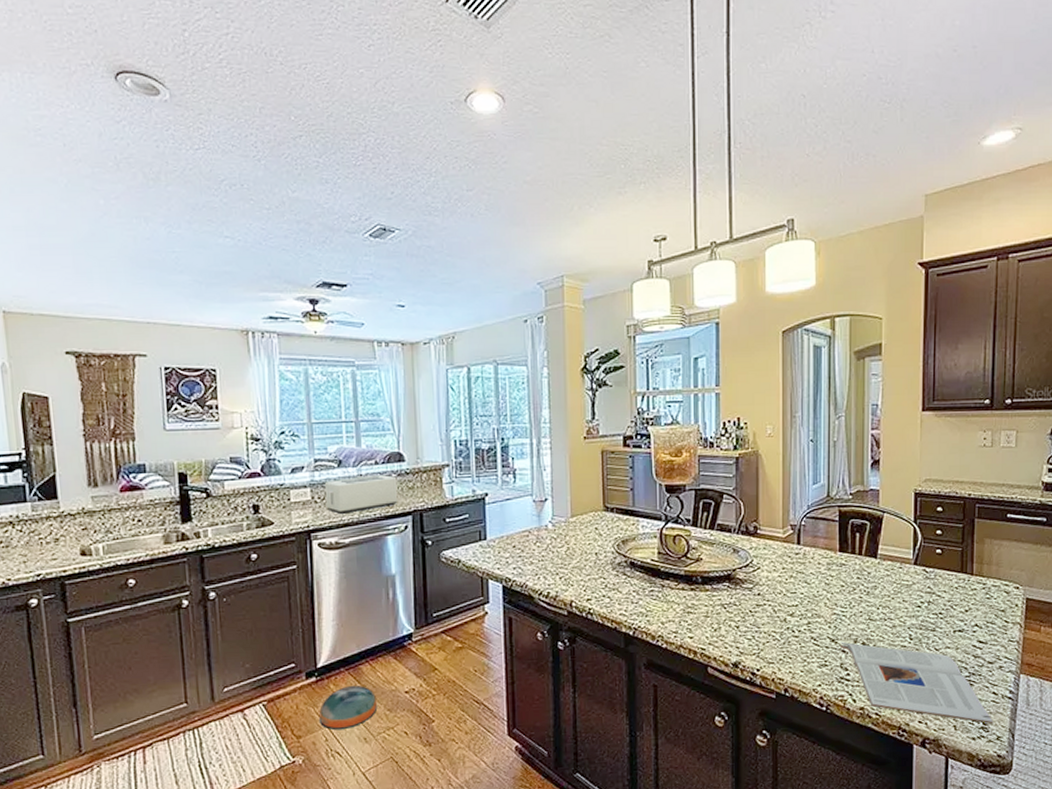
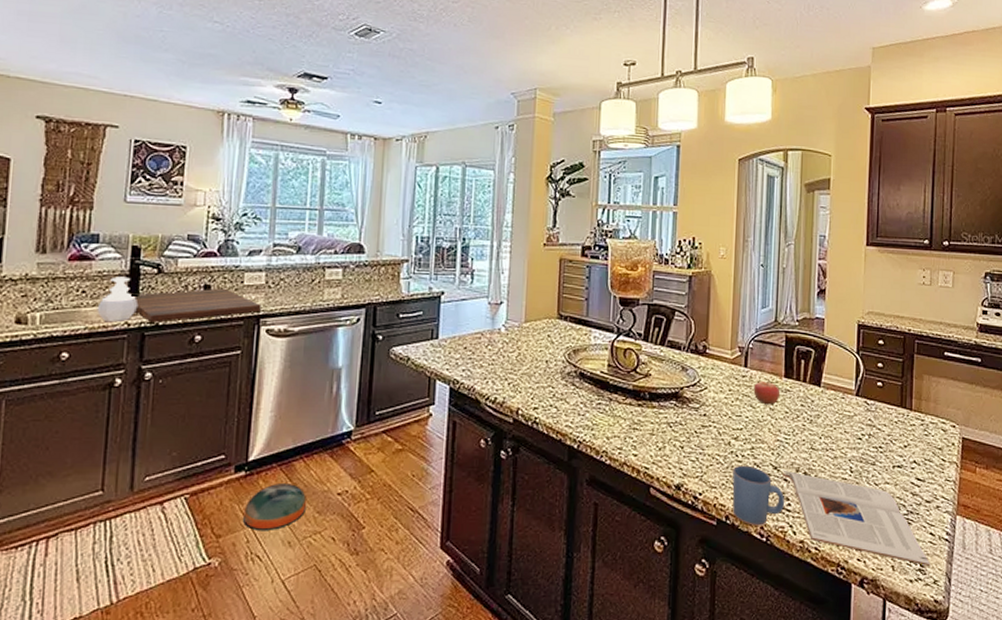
soap dispenser: none [154,503,193,548] -> present [97,276,139,323]
cutting board: none [186,506,310,545] -> present [133,288,261,323]
toaster: present [324,475,398,514] -> none [279,264,355,301]
mug: none [790,639,844,697] -> present [732,465,785,526]
fruit: none [808,556,836,580] -> present [753,380,781,405]

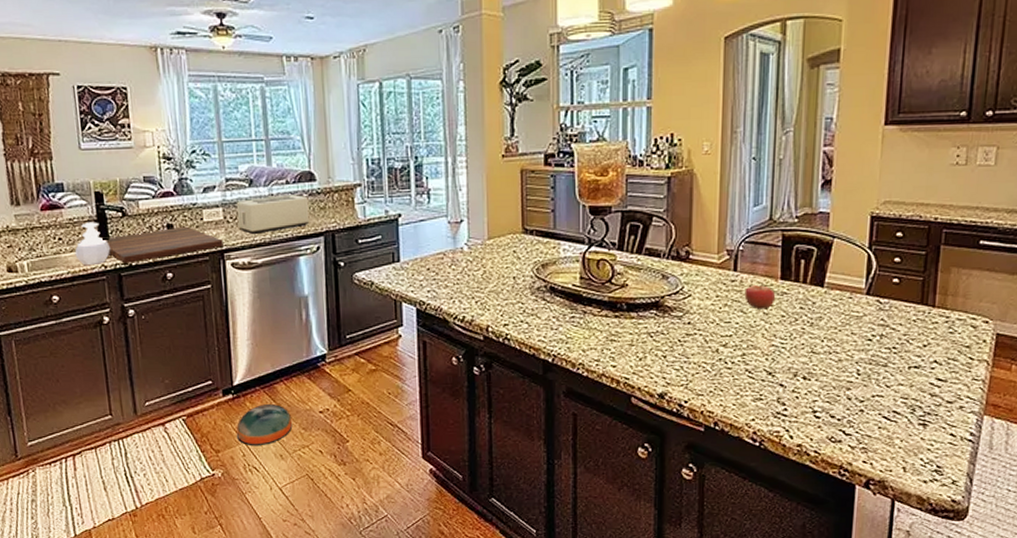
toaster: none [279,264,355,301] -> present [236,195,310,234]
mug: present [732,465,785,526] -> none [721,372,781,431]
magazine: present [782,470,931,567] -> none [778,375,950,468]

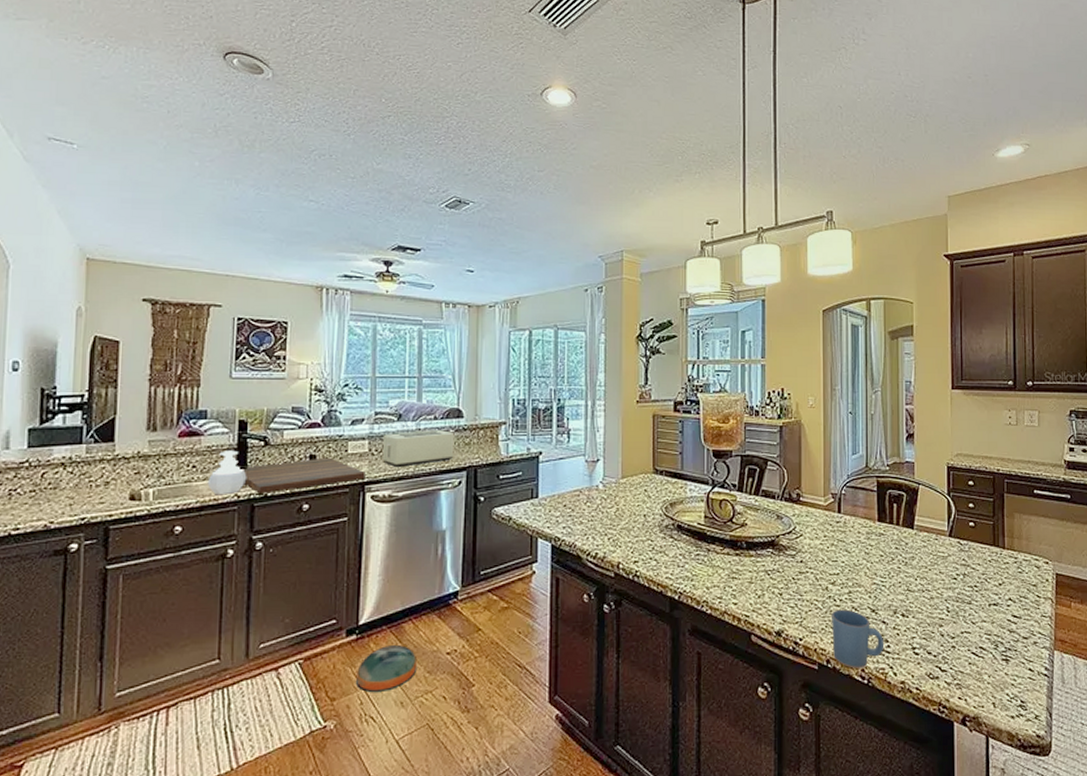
mug: none [721,372,781,431] -> present [832,609,885,669]
fruit: present [744,284,776,310] -> none [848,525,875,549]

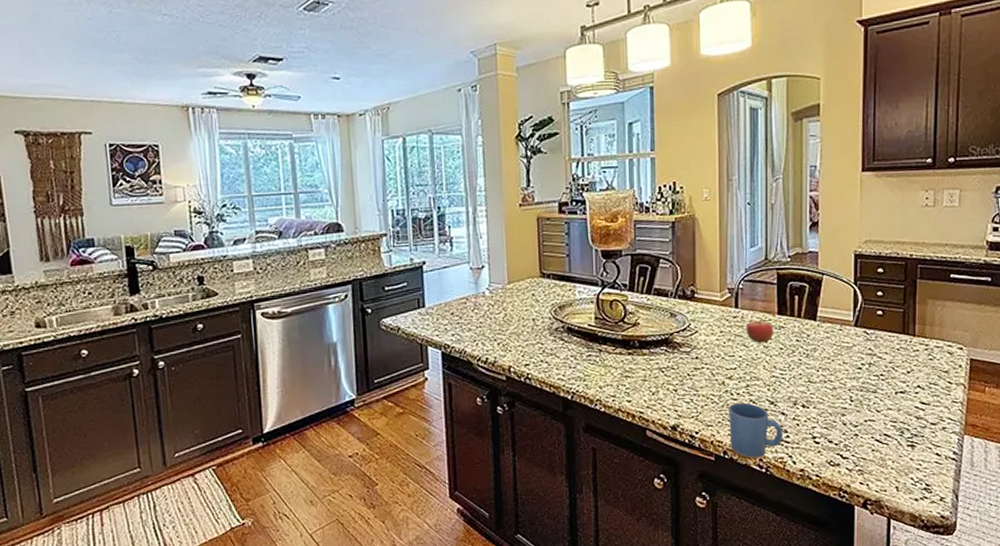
soap dispenser: present [207,450,247,495] -> none [104,276,141,320]
cutting board: present [241,457,365,494] -> none [135,278,253,316]
pet bowl: present [356,644,418,692] -> none [267,450,323,493]
toaster: present [382,430,455,467] -> none [266,245,338,284]
fruit: none [848,525,875,549] -> present [746,319,774,343]

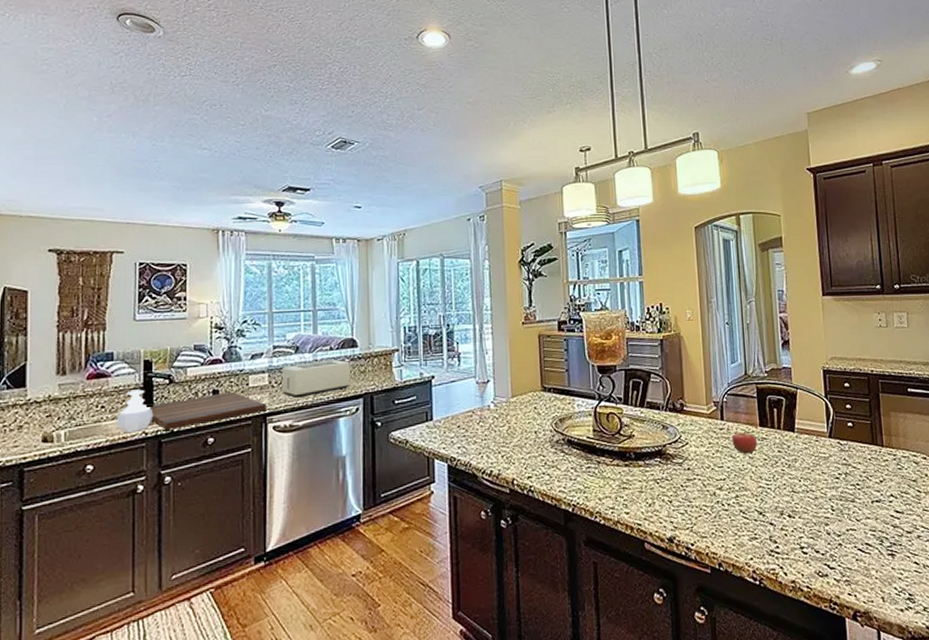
soap dispenser: none [104,276,141,320] -> present [116,389,154,434]
cutting board: none [135,278,253,316] -> present [148,391,267,430]
toaster: none [266,245,338,284] -> present [281,360,351,398]
mug: present [729,402,784,459] -> none [721,513,774,571]

